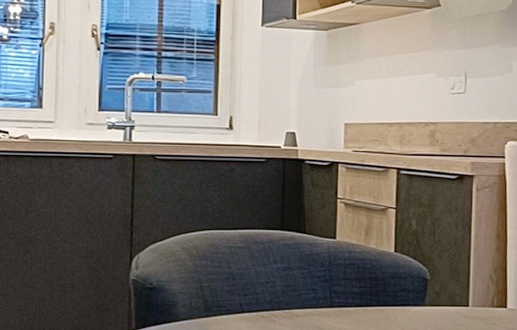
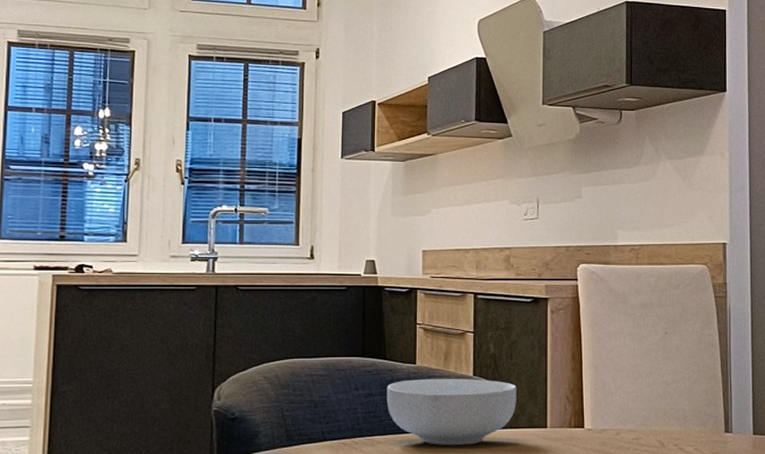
cereal bowl: none [306,253,438,321] -> present [387,378,516,445]

